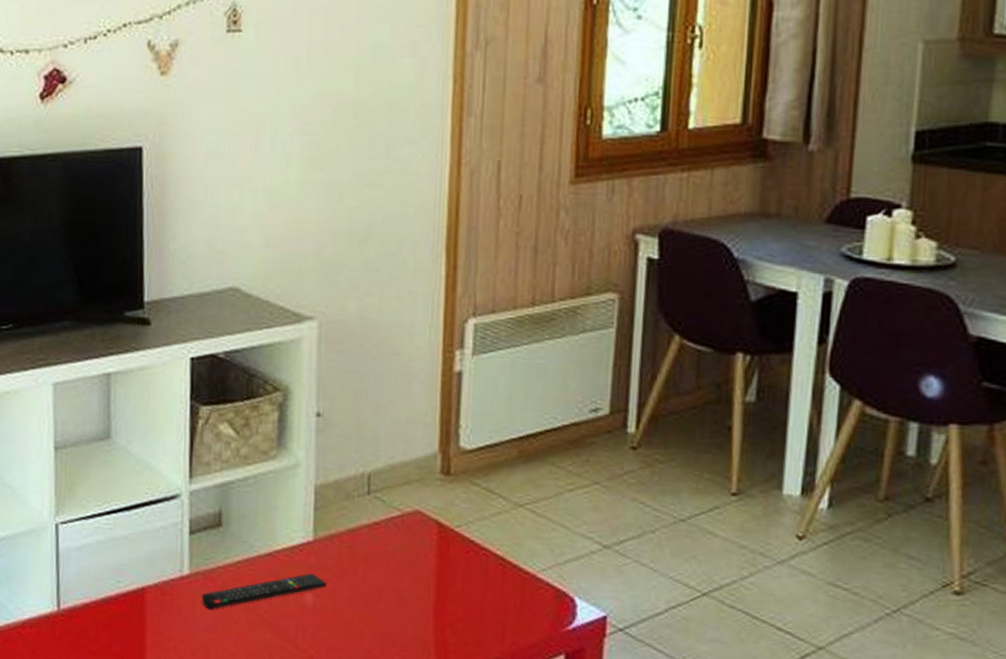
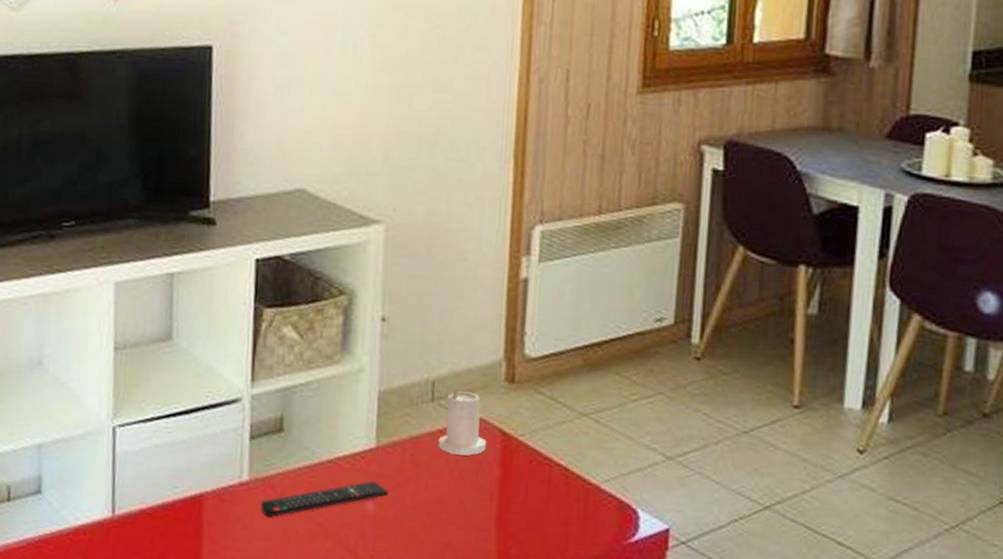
candle: none [375,483,423,547] -> present [438,390,487,456]

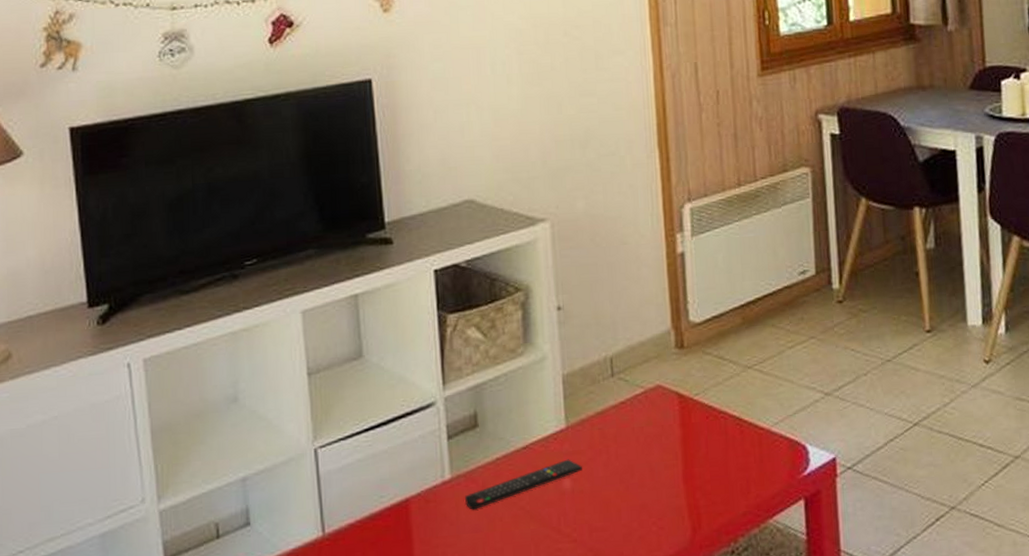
candle: present [438,390,487,456] -> none [622,363,666,422]

